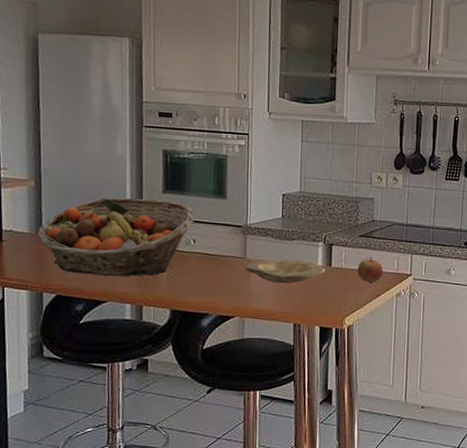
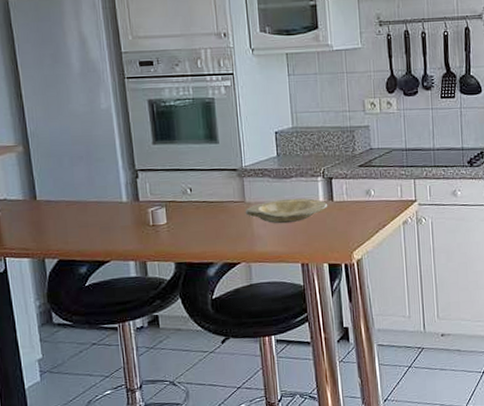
fruit basket: present [37,197,195,277] -> none [31,151,189,236]
apple: present [357,257,383,282] -> none [360,187,387,213]

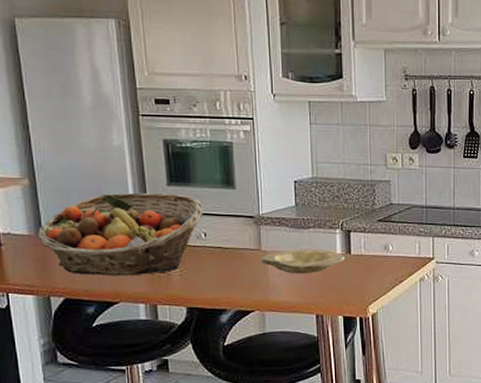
fruit basket: none [31,151,189,236] -> present [37,192,204,276]

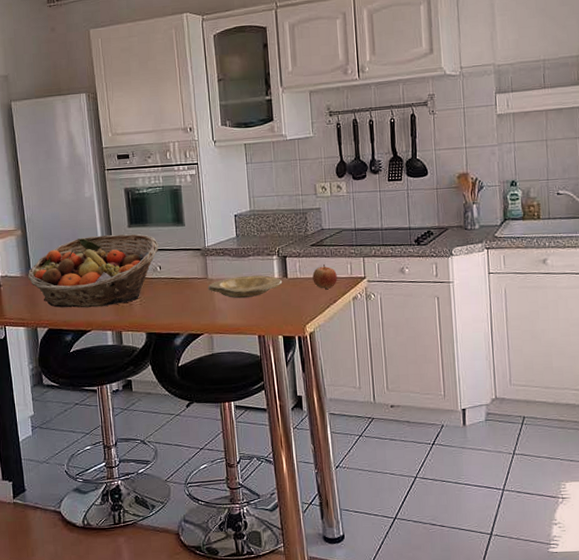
apple: none [378,242,404,268] -> present [312,264,337,289]

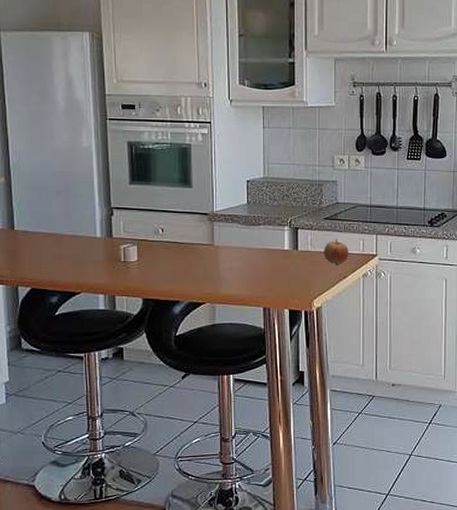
fruit basket: present [27,233,159,308] -> none [9,190,162,268]
plate: present [207,275,283,299] -> none [213,245,293,269]

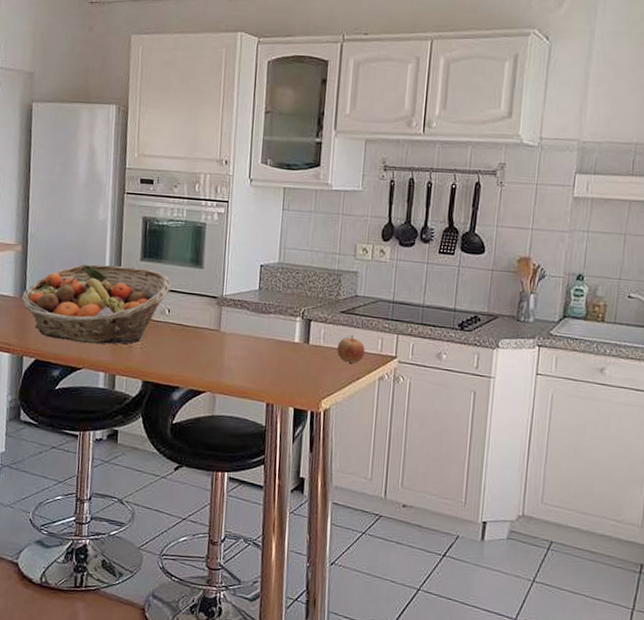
fruit basket: none [9,190,162,268] -> present [21,264,171,345]

